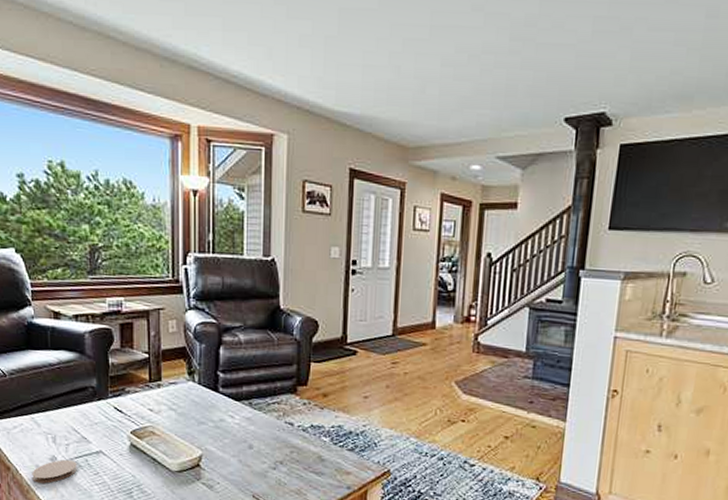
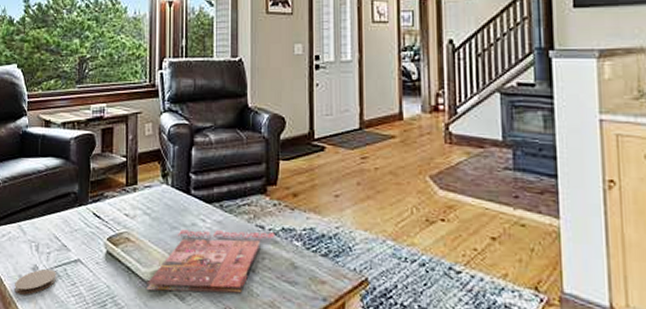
cover: none [174,424,304,482] -> present [147,229,275,293]

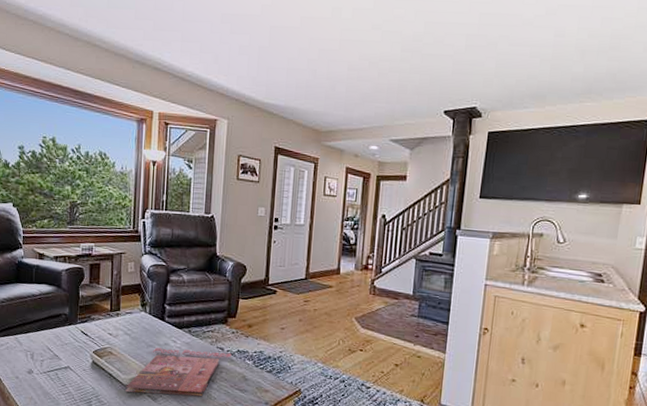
coaster: present [15,268,56,295] -> none [12,372,49,392]

